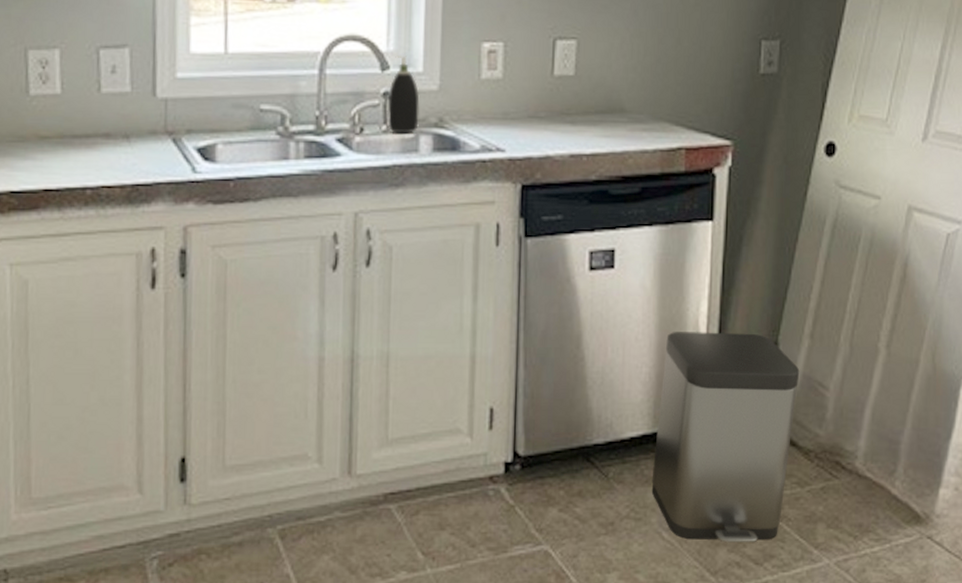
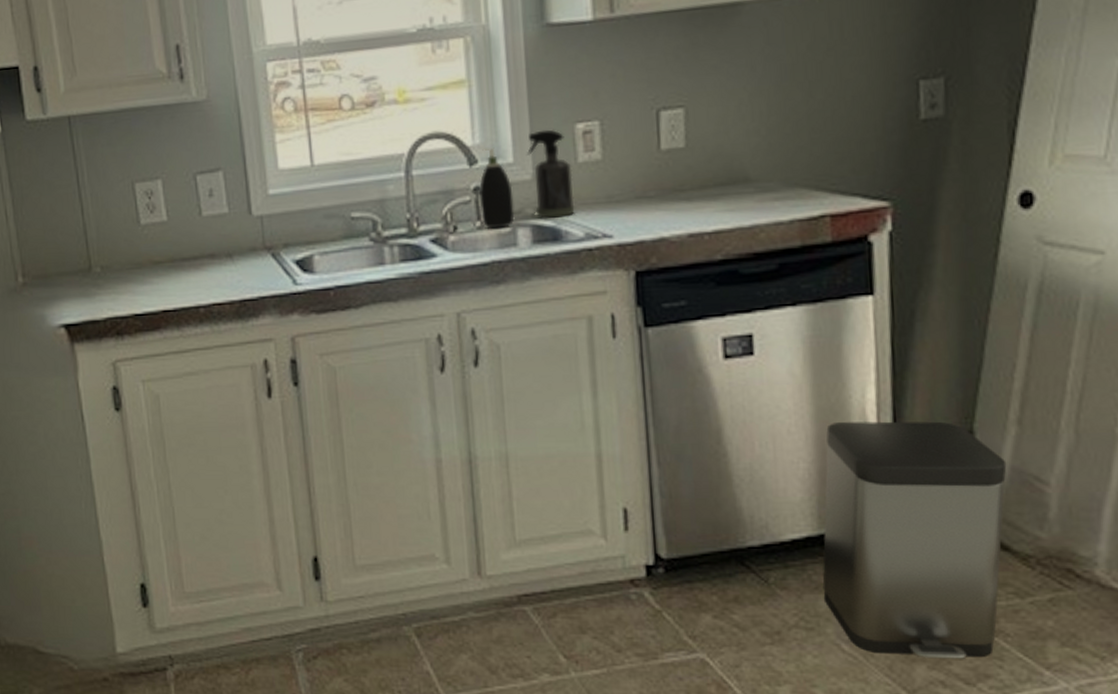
spray bottle: none [435,44,476,129] -> present [526,129,575,218]

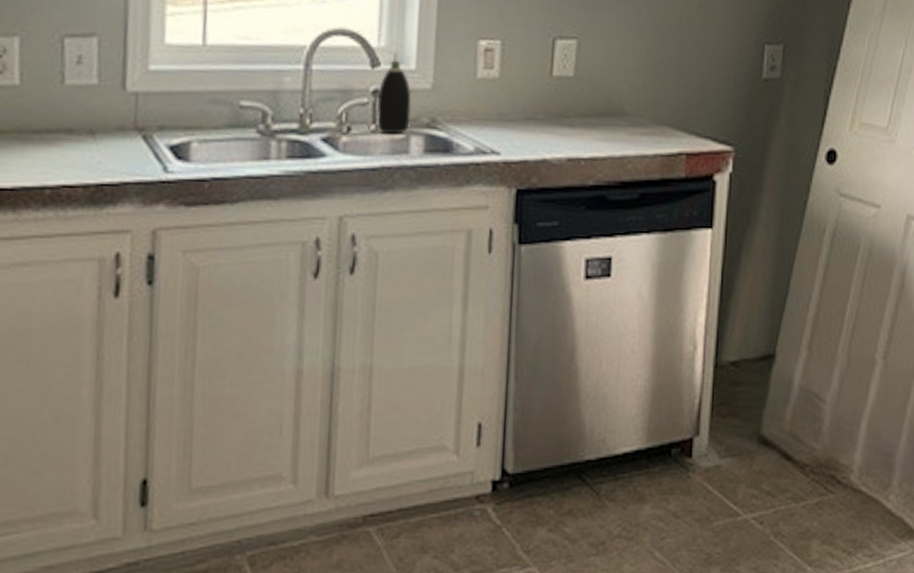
spray bottle: present [526,129,575,218] -> none [428,41,471,130]
pedal bin: present [822,421,1007,660] -> none [644,343,797,562]

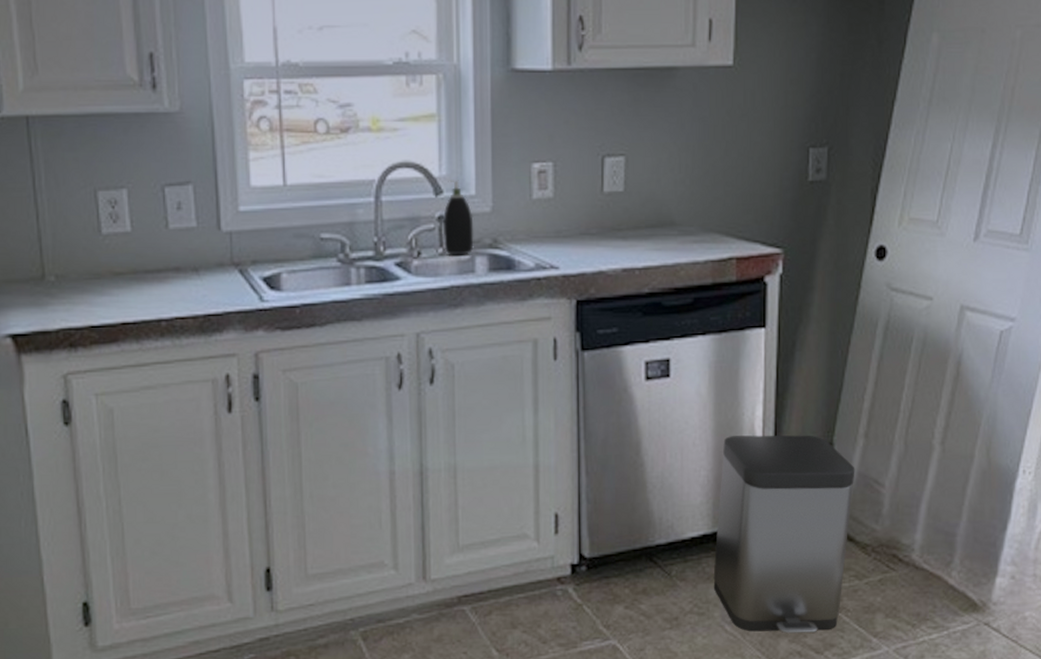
pedal bin: none [644,343,797,562] -> present [713,435,855,634]

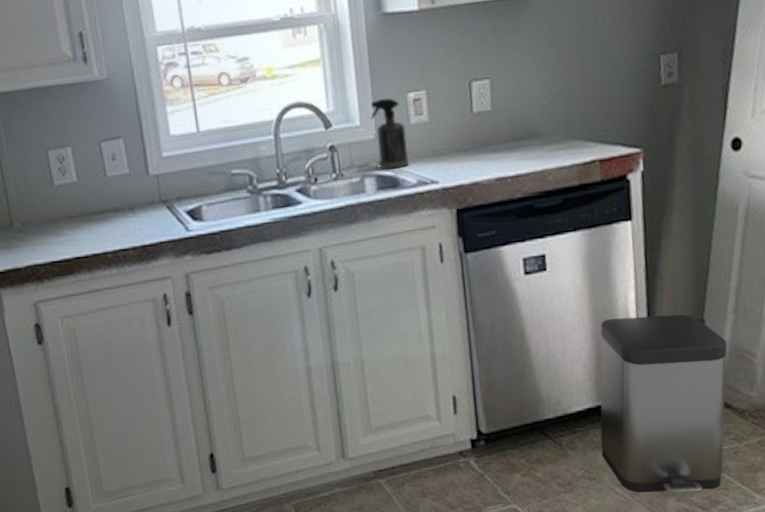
soap dispenser: present [442,180,474,255] -> none [334,113,362,179]
spray bottle: none [487,166,528,248] -> present [370,98,409,169]

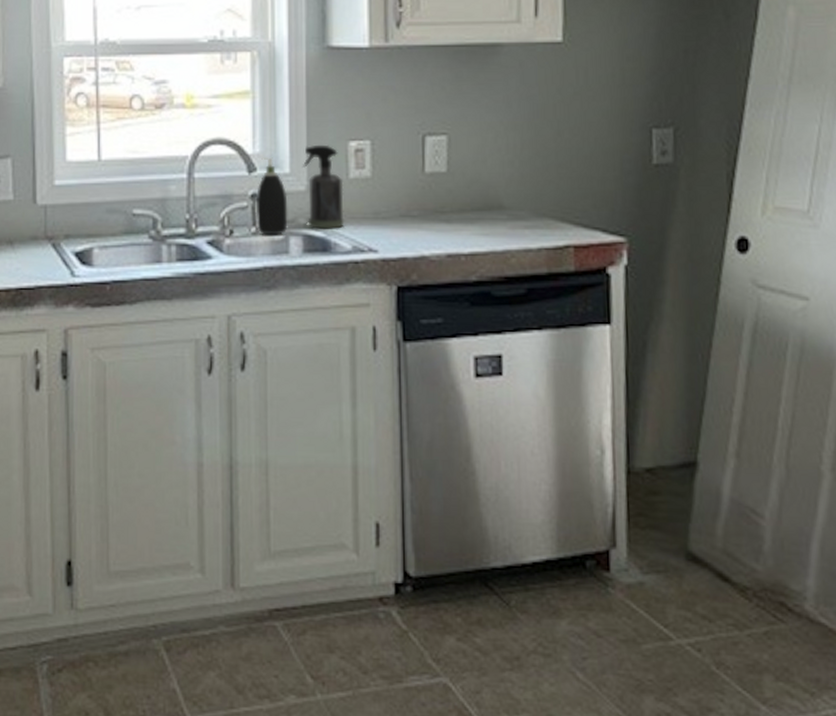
soap dispenser: none [334,113,362,179] -> present [255,157,288,235]
pedal bin: present [600,314,728,494] -> none [560,446,727,692]

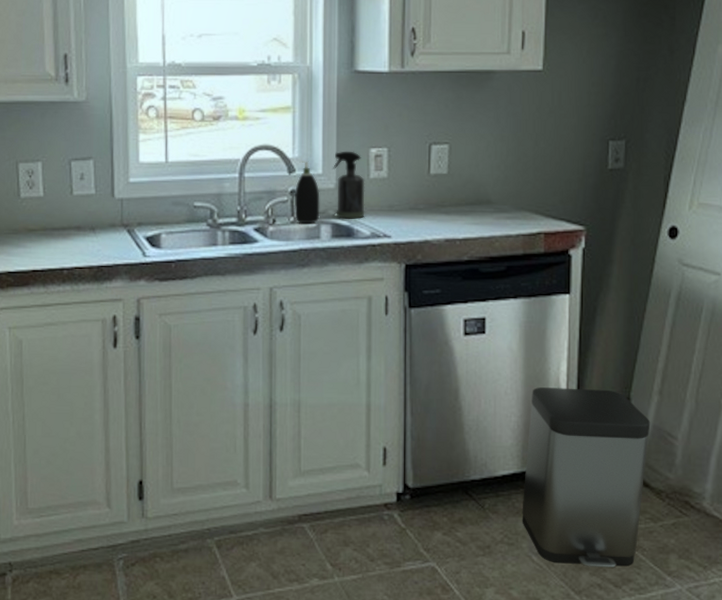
pedal bin: none [560,446,727,692] -> present [522,387,651,569]

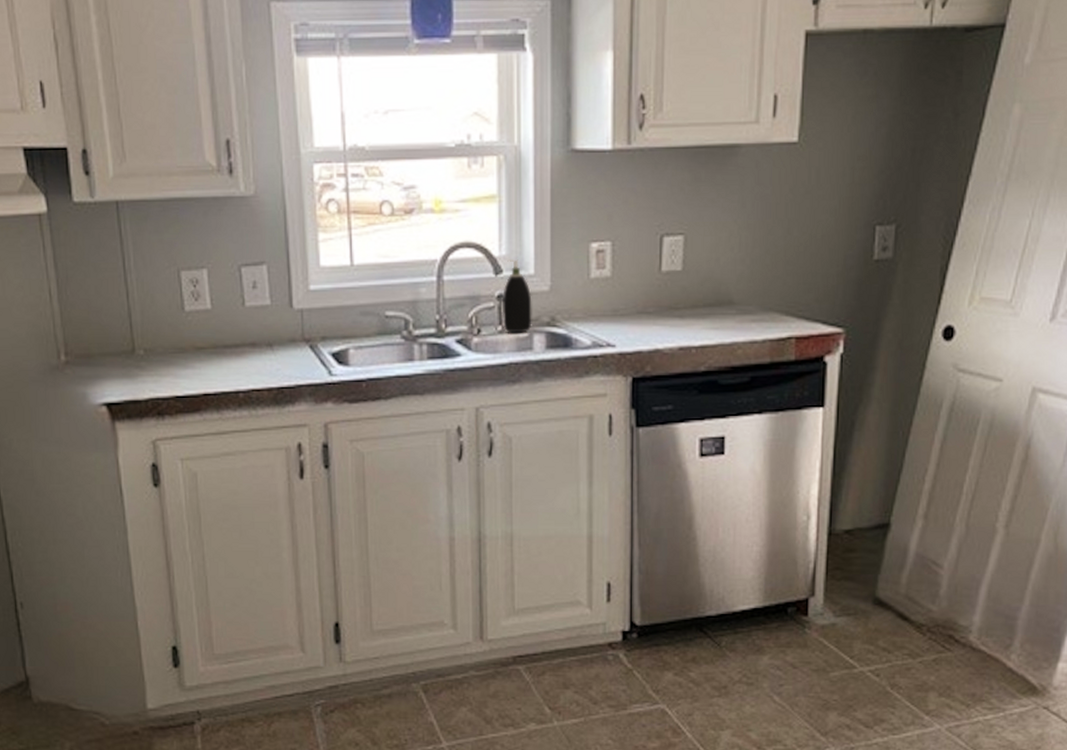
spray bottle: present [332,151,365,219] -> none [546,246,585,326]
pedal bin: present [522,387,651,569] -> none [763,513,913,708]

